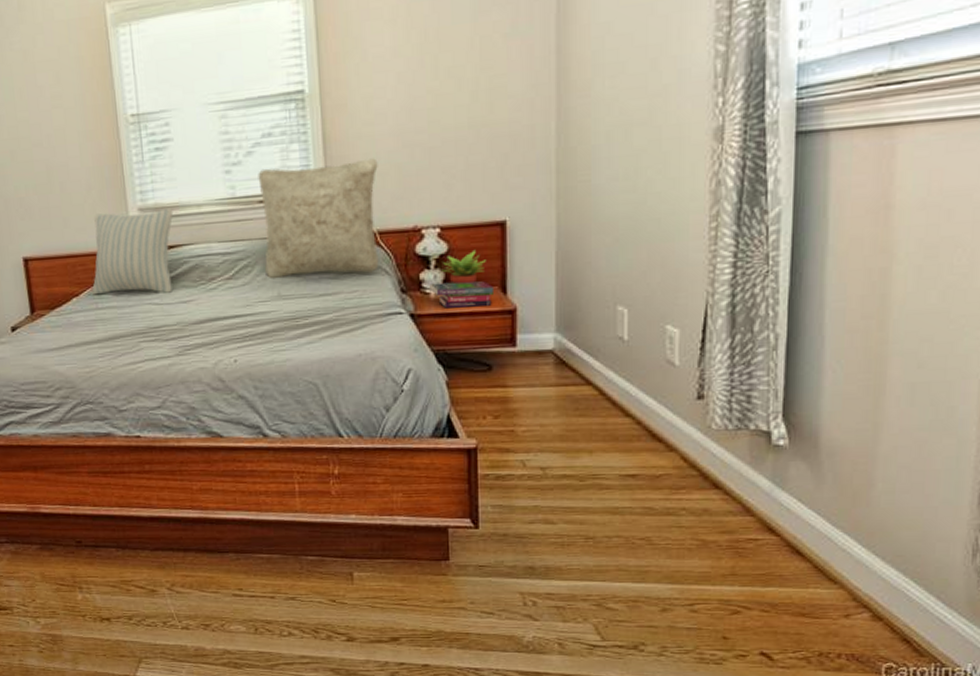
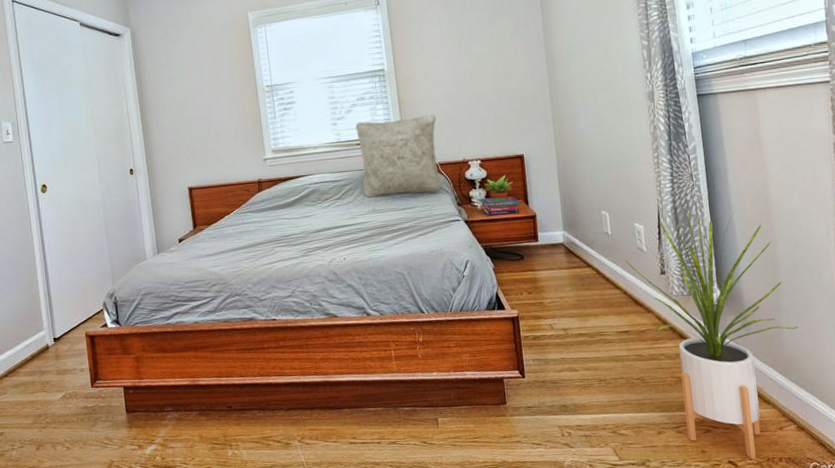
pillow: present [92,208,174,295] -> none [239,149,298,213]
house plant: none [643,304,902,652] -> present [624,207,799,459]

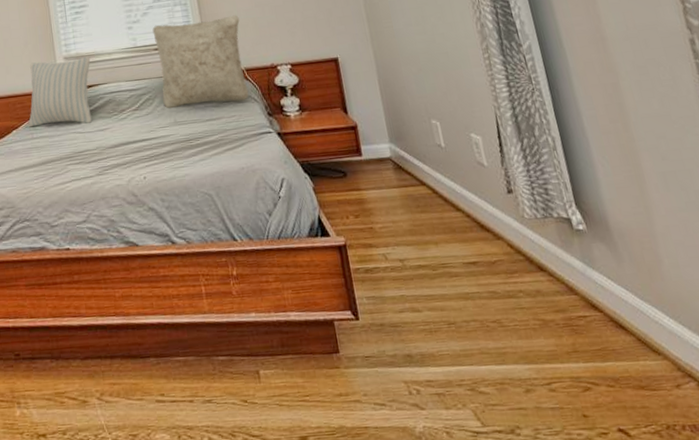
pillow: none [239,149,298,213] -> present [29,56,92,127]
books: present [476,196,521,216] -> none [289,104,339,127]
succulent plant: present [484,174,513,198] -> none [297,80,328,107]
house plant: present [624,207,799,459] -> none [462,115,682,427]

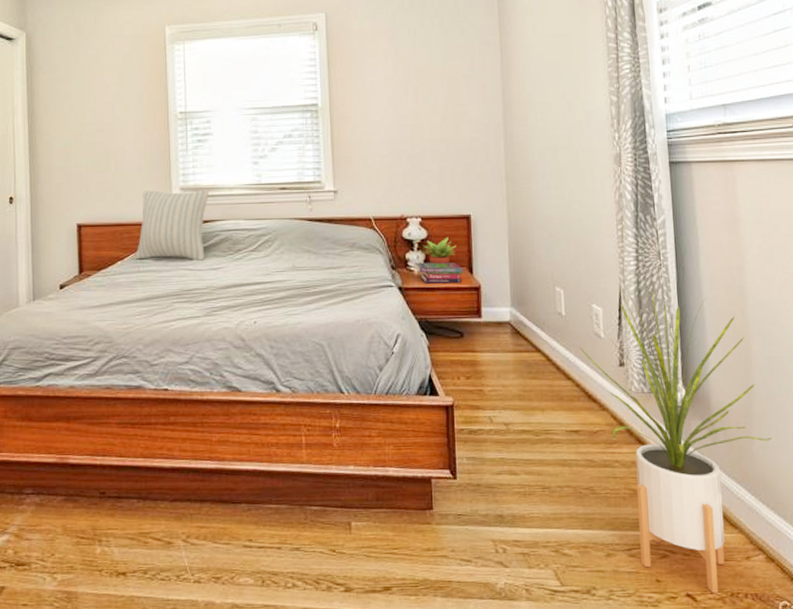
pillow: present [152,15,249,109] -> none [280,160,374,253]
books: none [289,104,339,127] -> present [413,262,464,284]
succulent plant: none [297,80,328,107] -> present [423,236,456,263]
house plant: none [462,115,682,427] -> present [578,289,772,593]

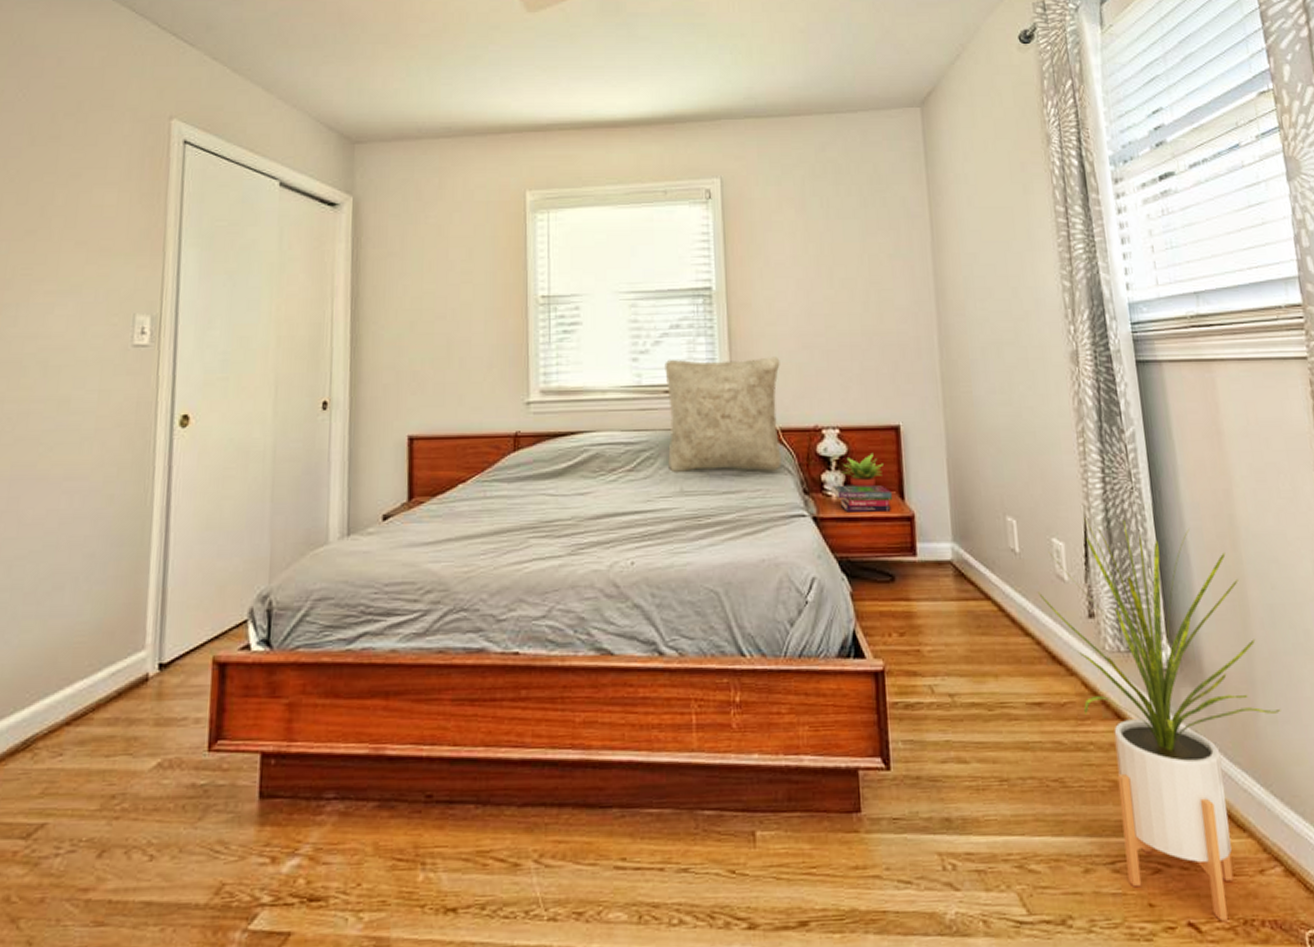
pillow: present [136,189,210,261] -> none [482,392,577,483]
pillow: none [280,160,374,253] -> present [664,357,782,474]

